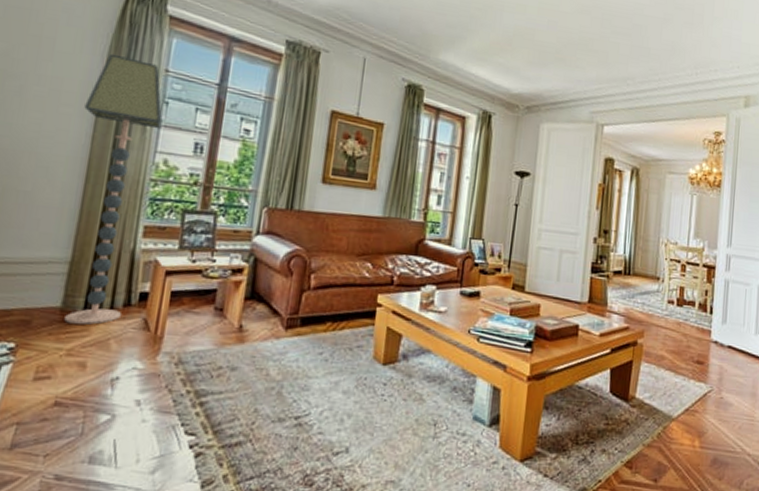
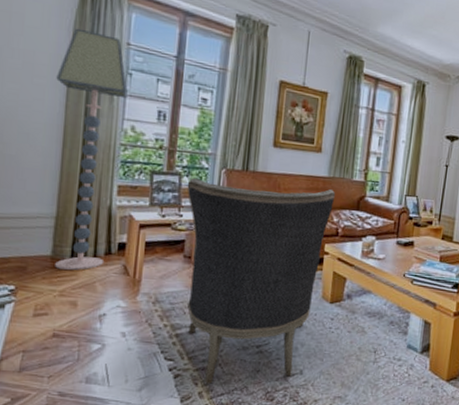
armchair: none [215,218,391,465] -> present [187,178,336,384]

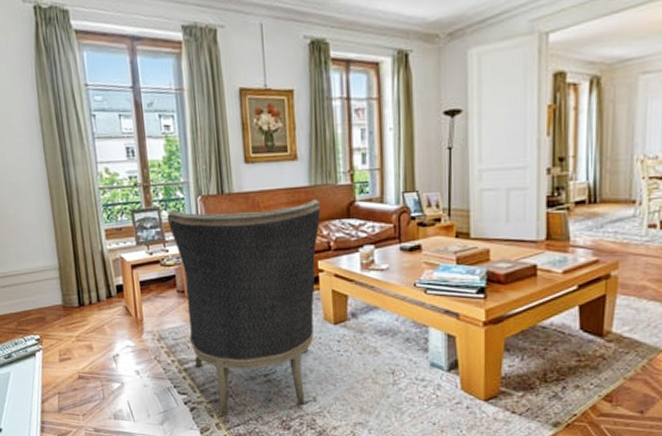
floor lamp: present [55,28,128,270] -> none [31,80,108,316]

